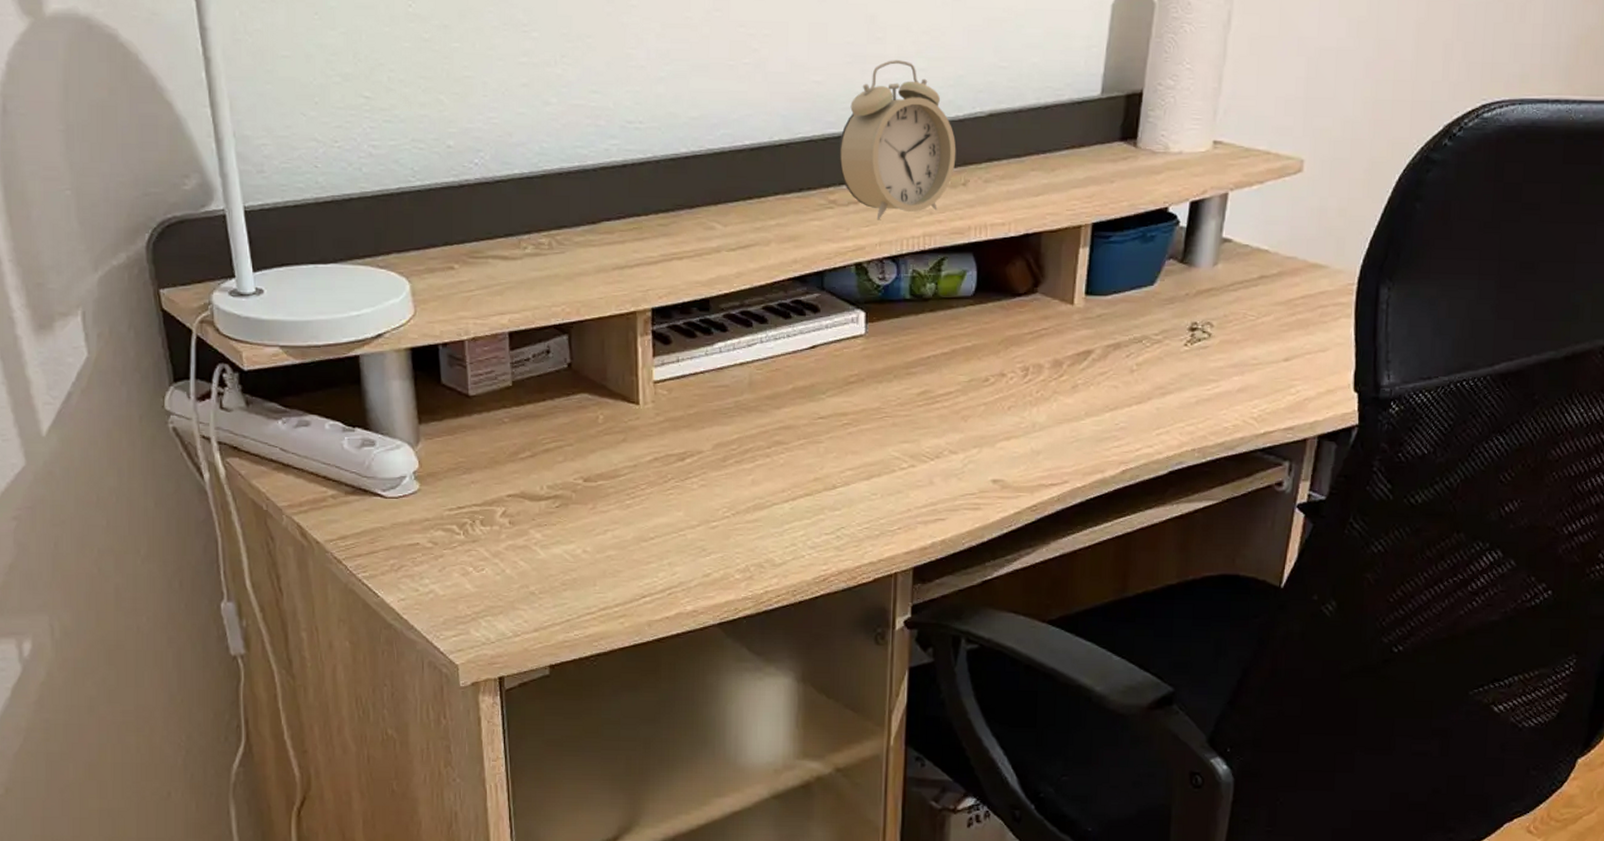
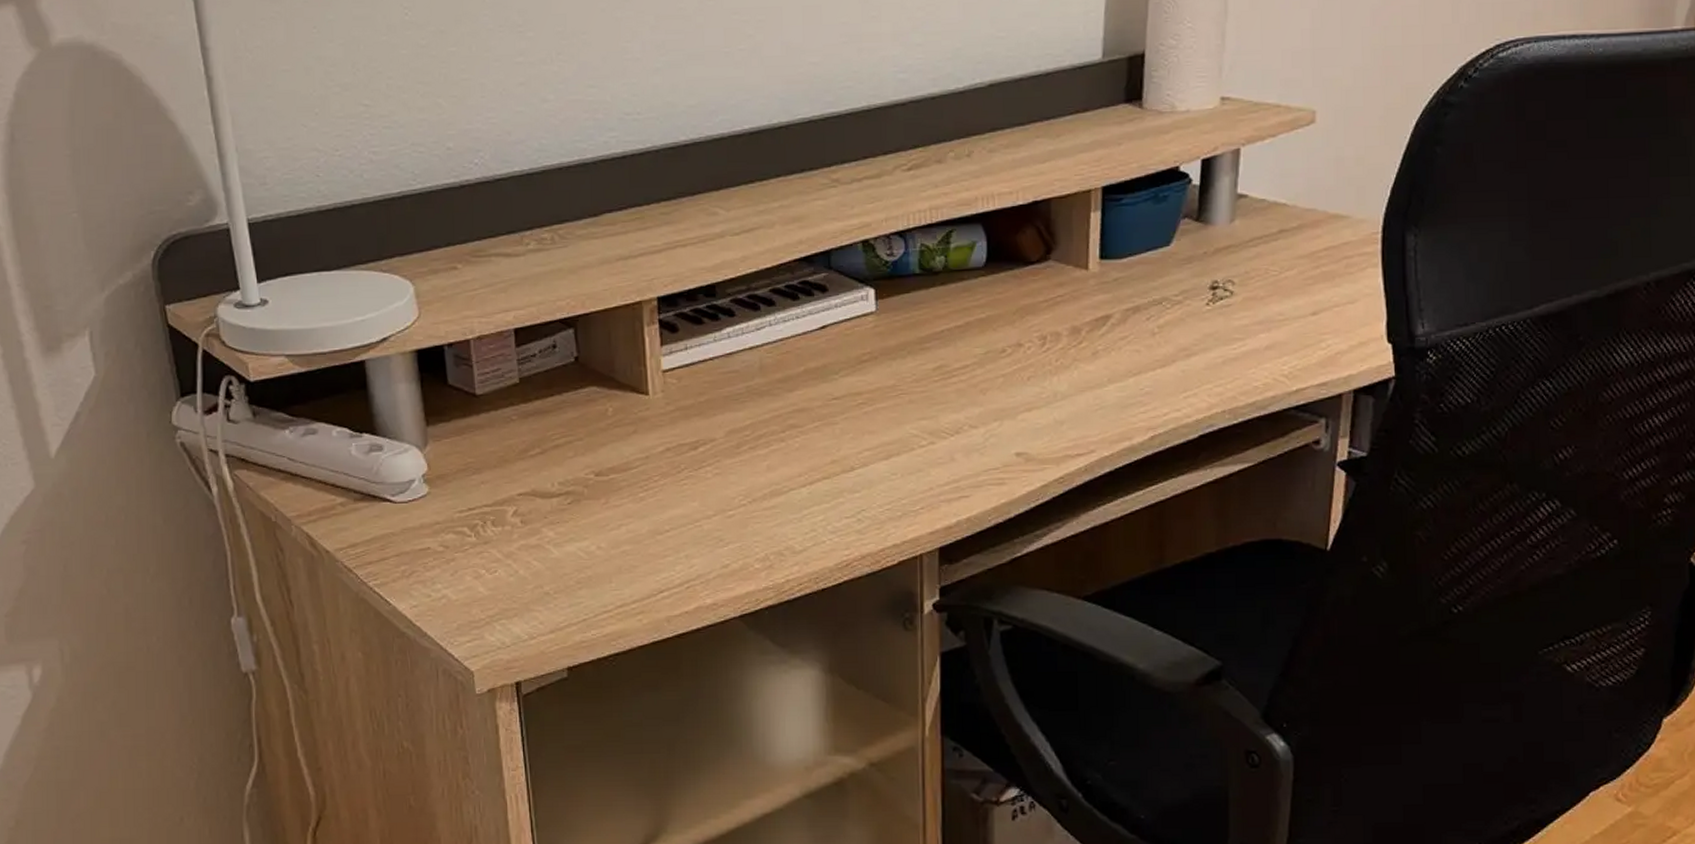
alarm clock: present [838,60,956,220] -> none [838,37,959,196]

